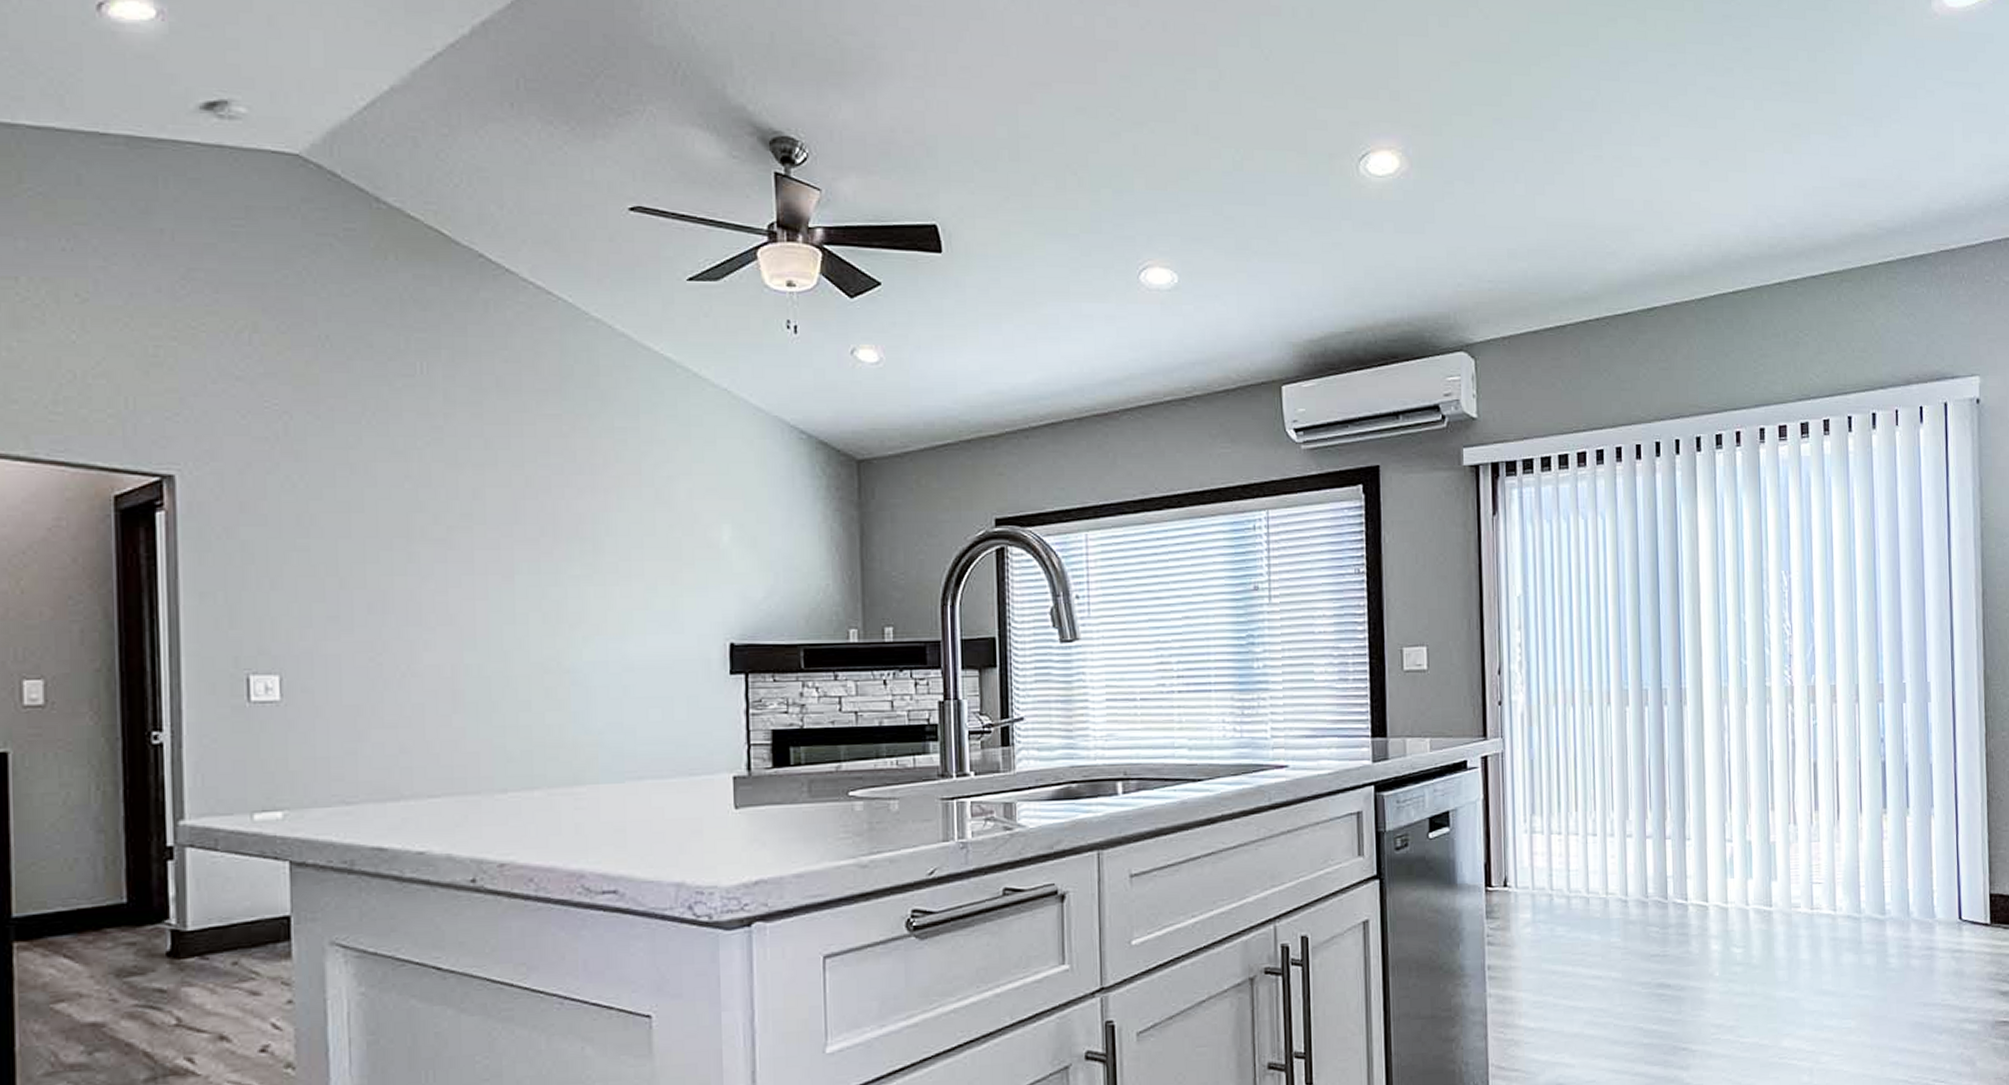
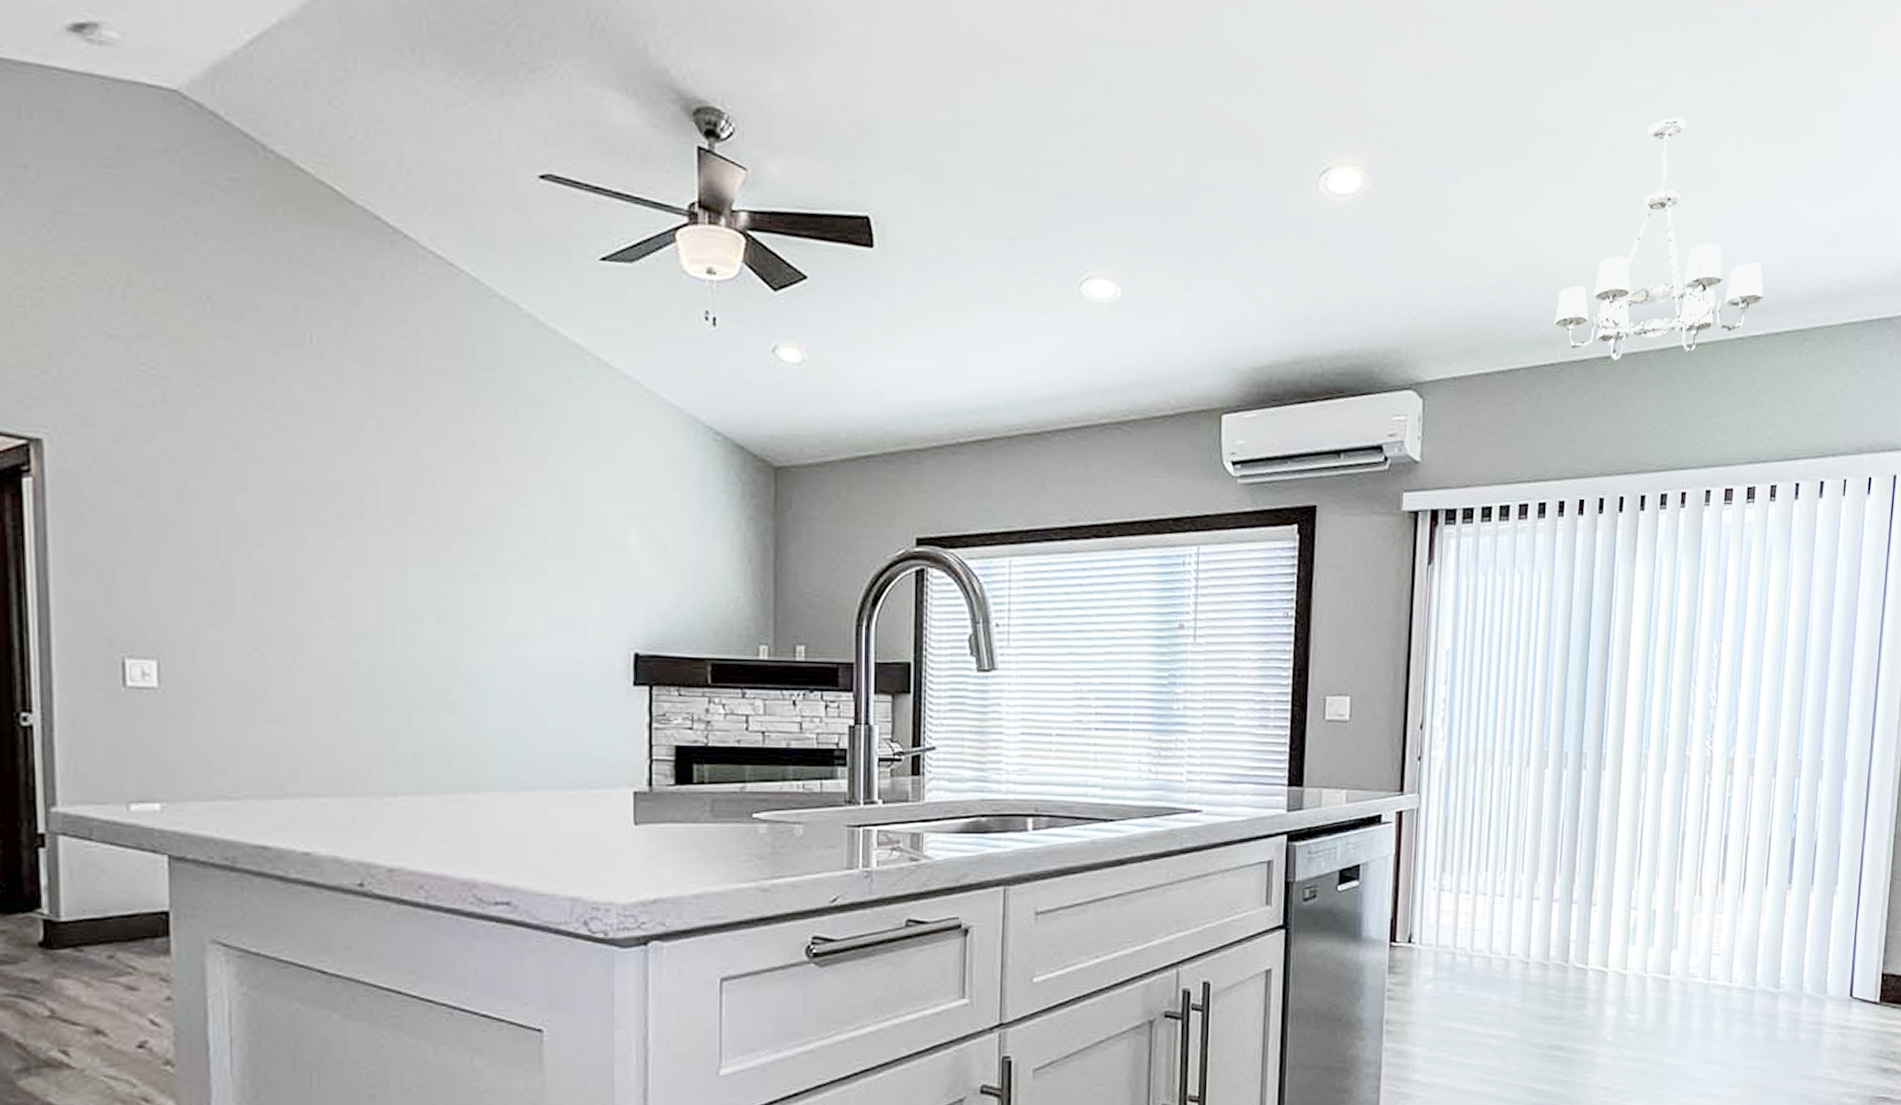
chandelier: none [1595,85,1798,312] -> present [1553,117,1764,361]

